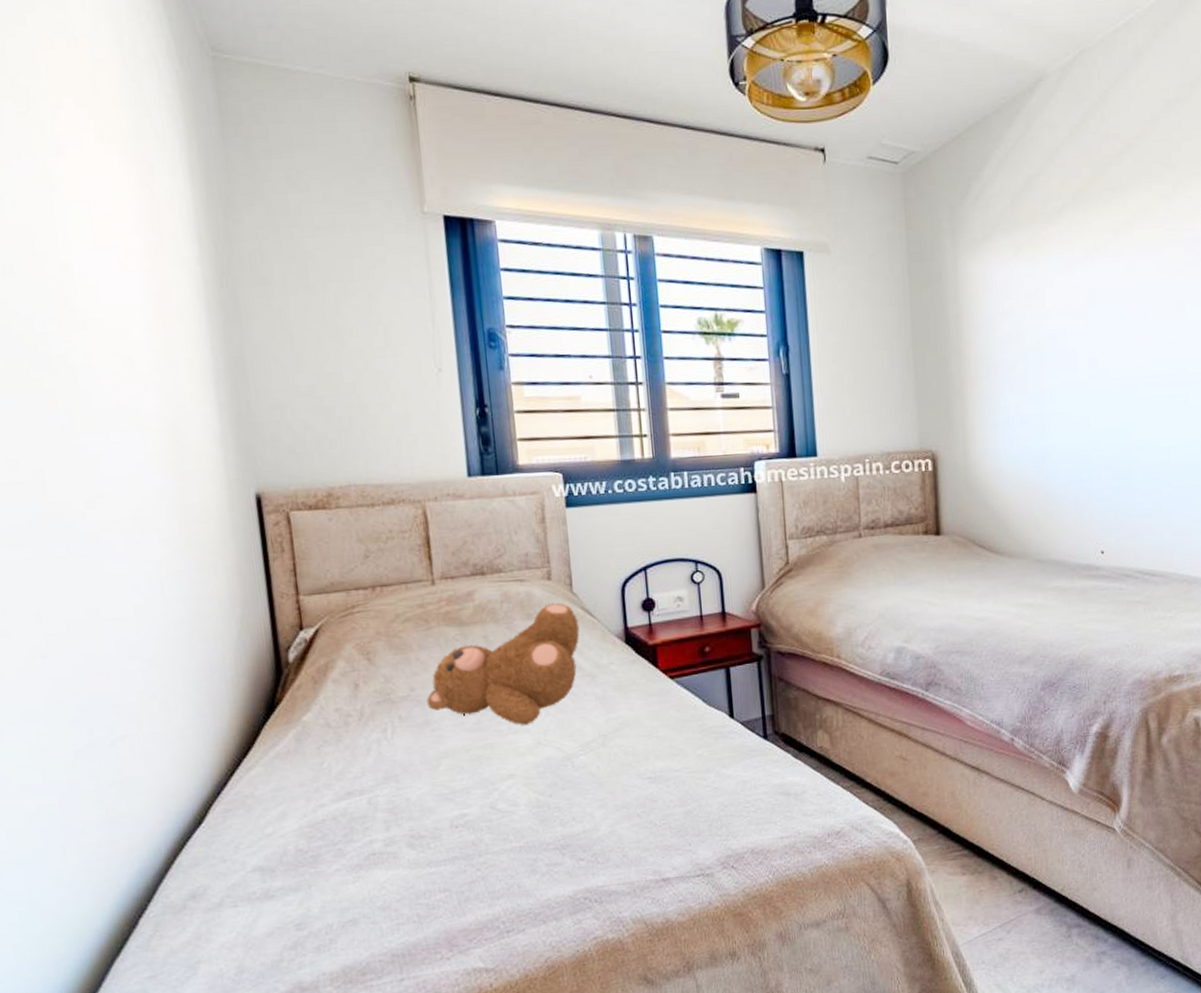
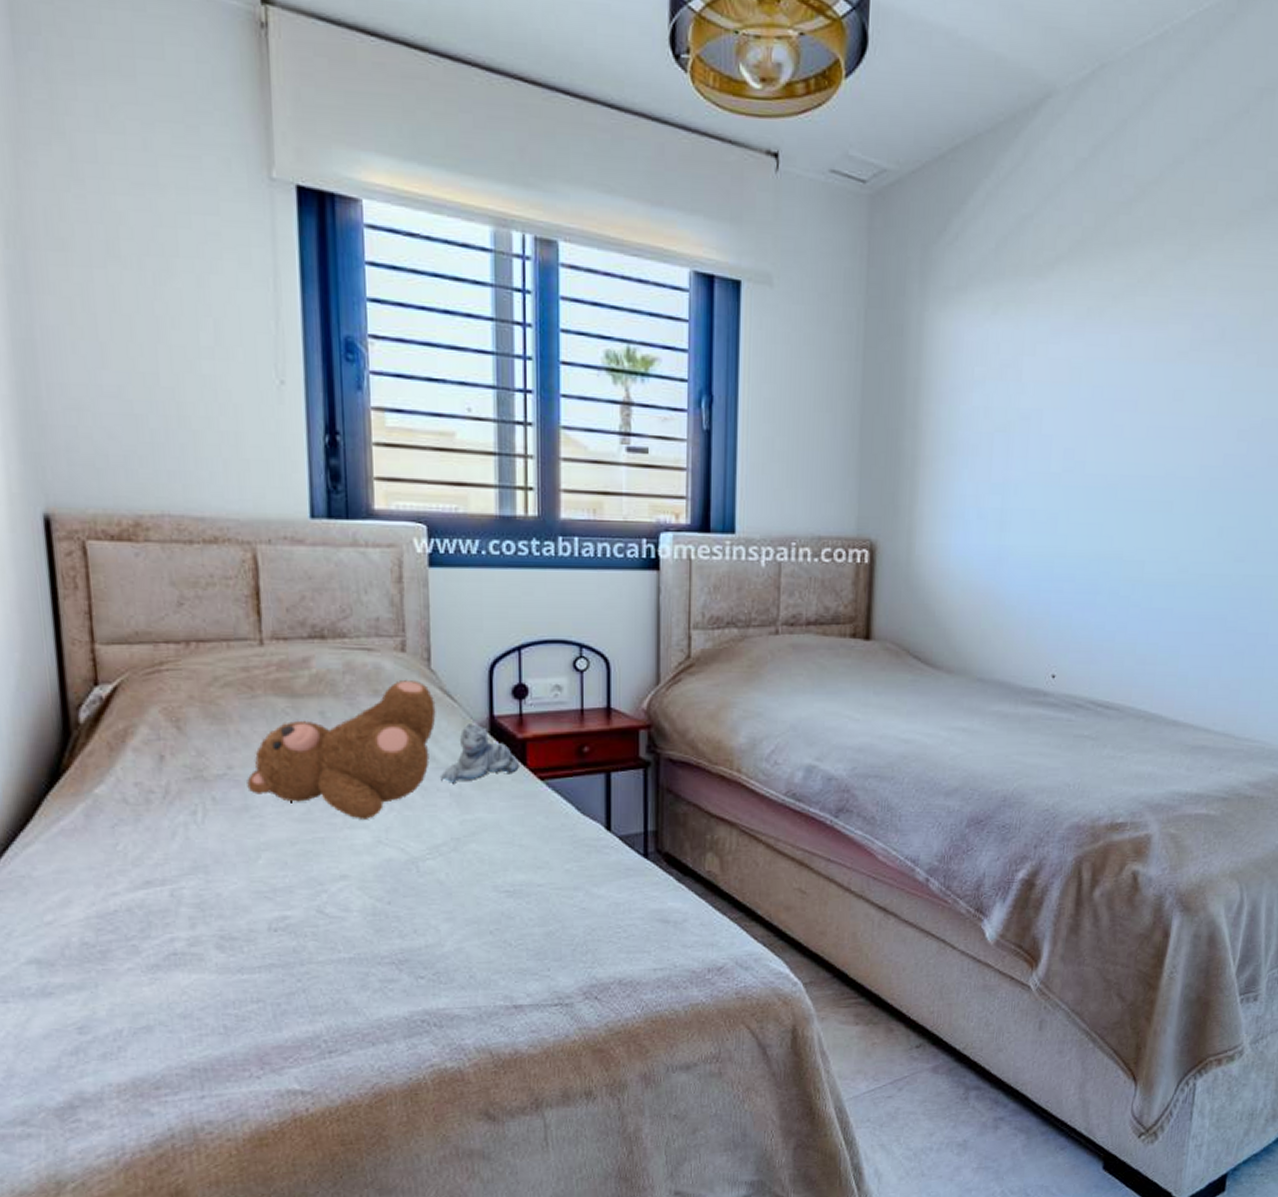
plush toy: none [587,635,652,688] -> present [441,724,519,783]

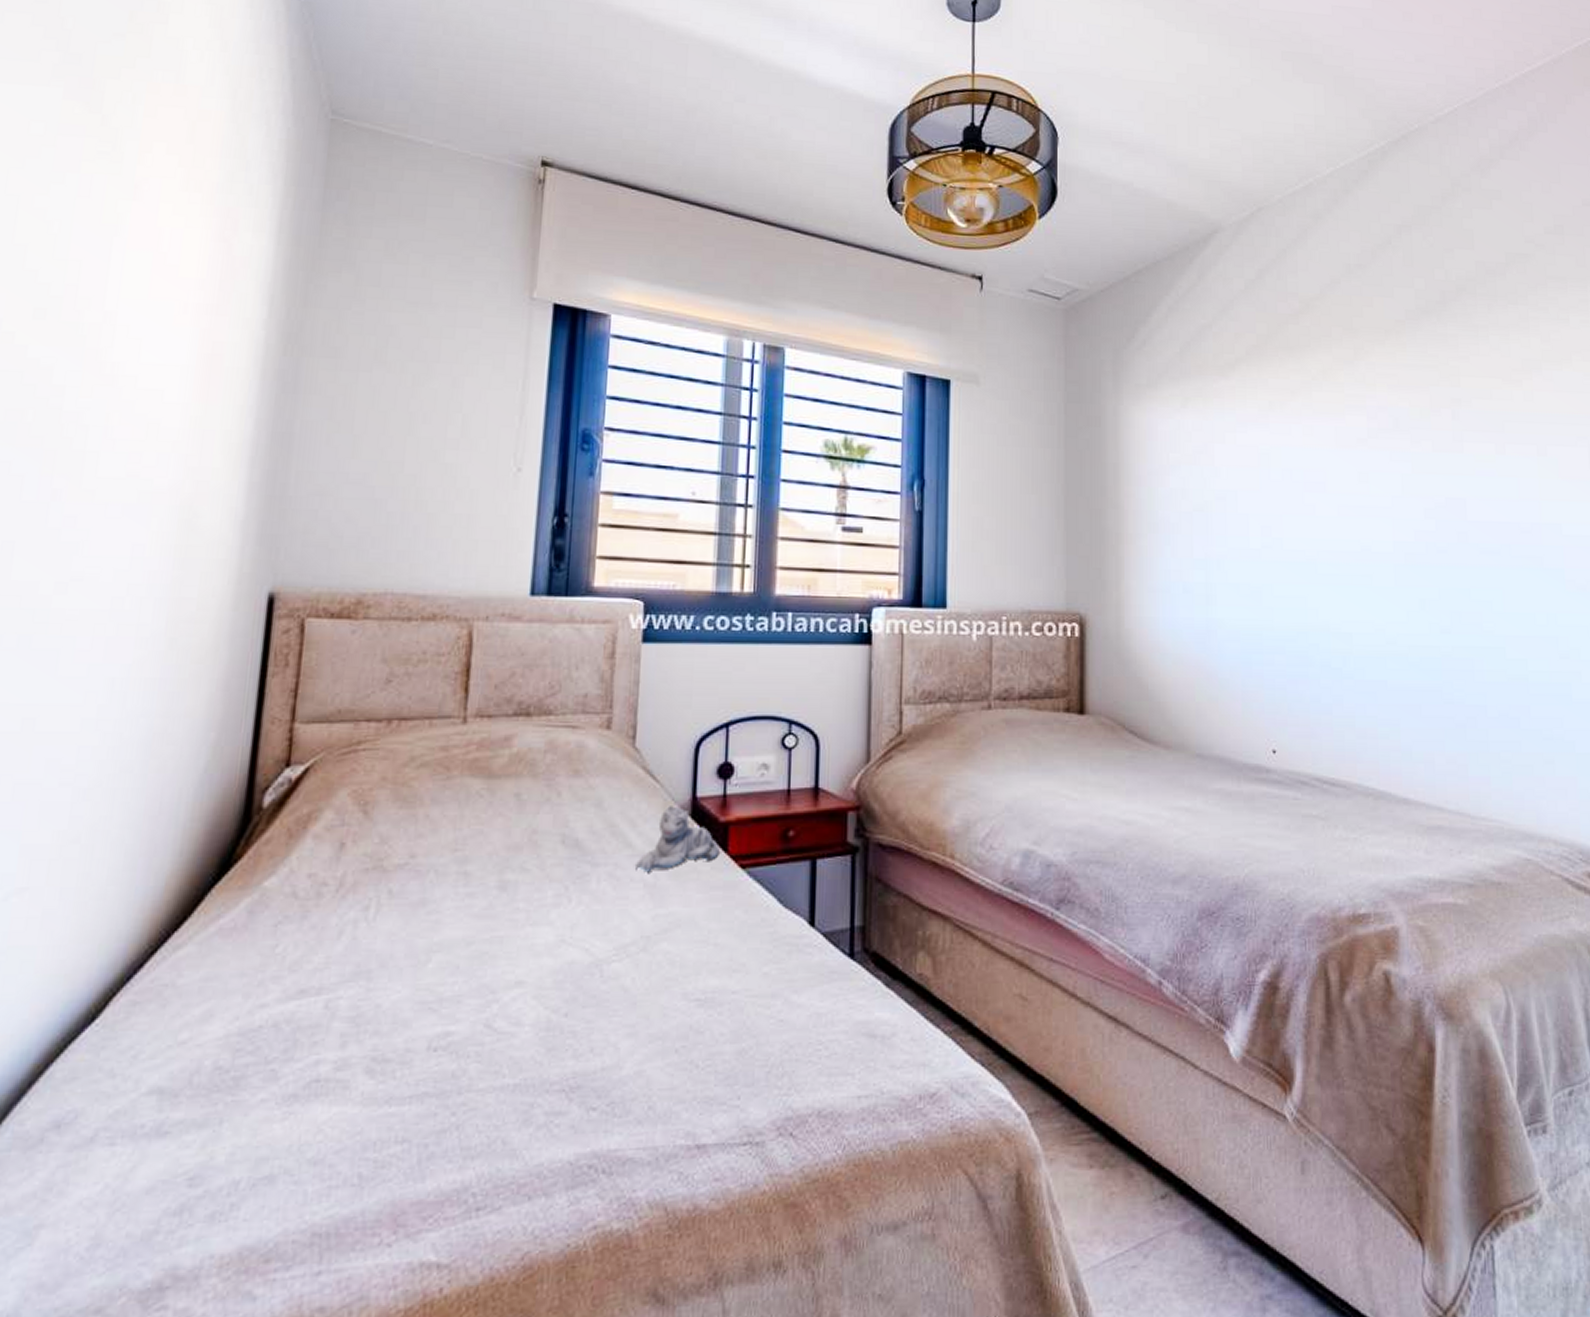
teddy bear: present [247,679,436,819] -> none [428,758,637,915]

